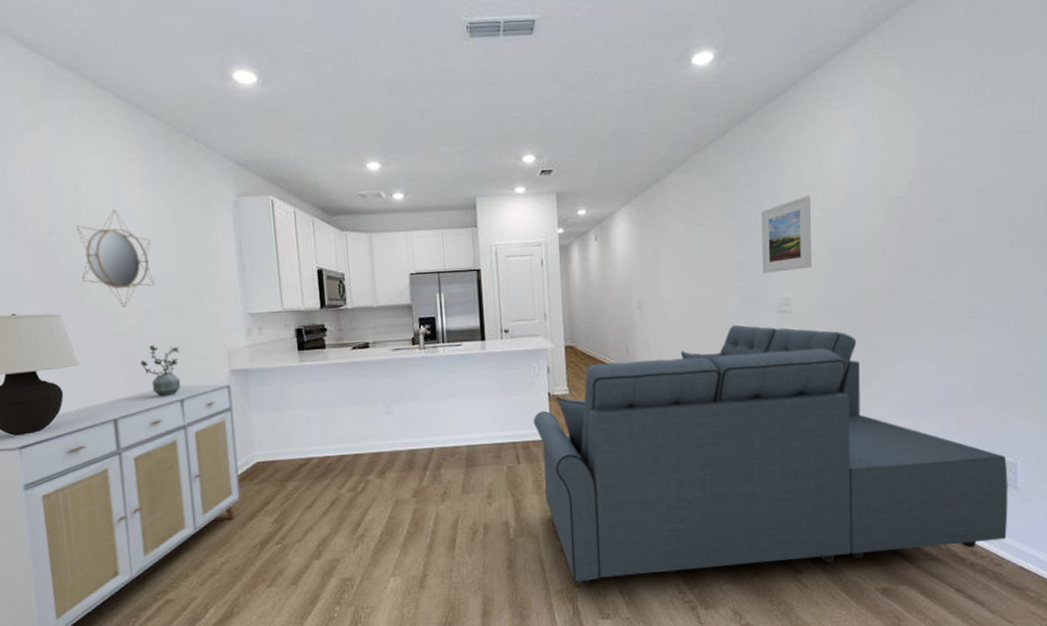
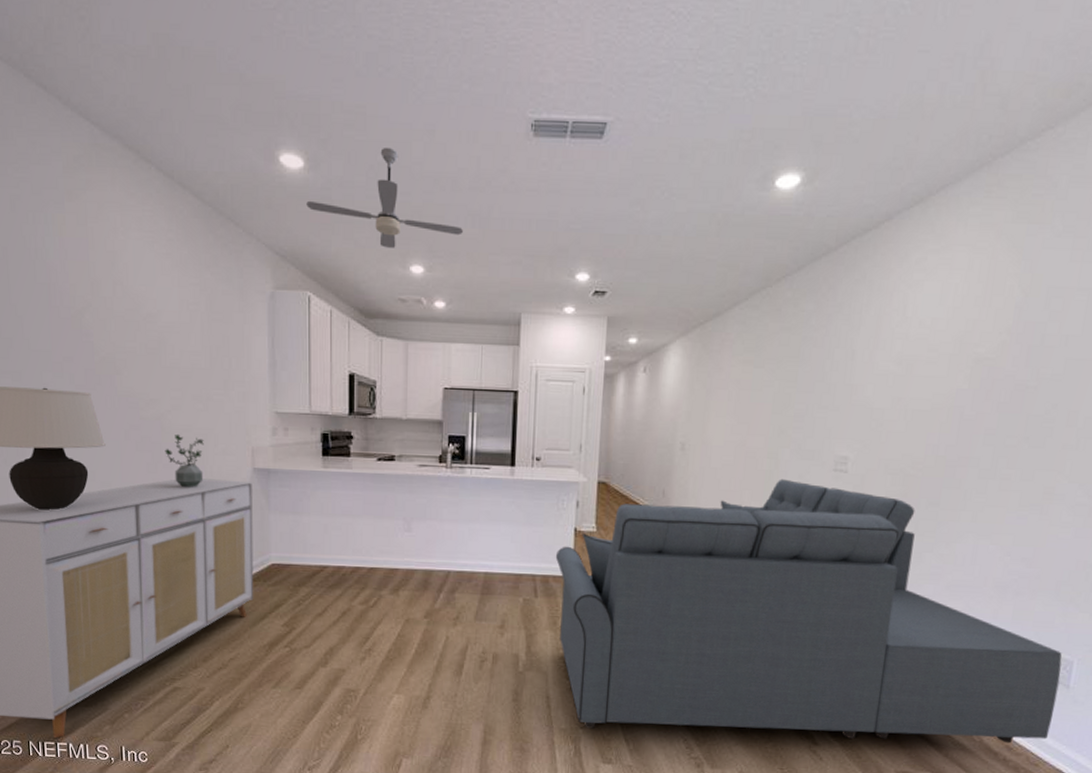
home mirror: present [76,208,155,308] -> none [111,289,185,393]
ceiling fan: none [262,57,413,149] -> present [306,147,463,248]
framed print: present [761,195,812,273] -> none [822,346,888,427]

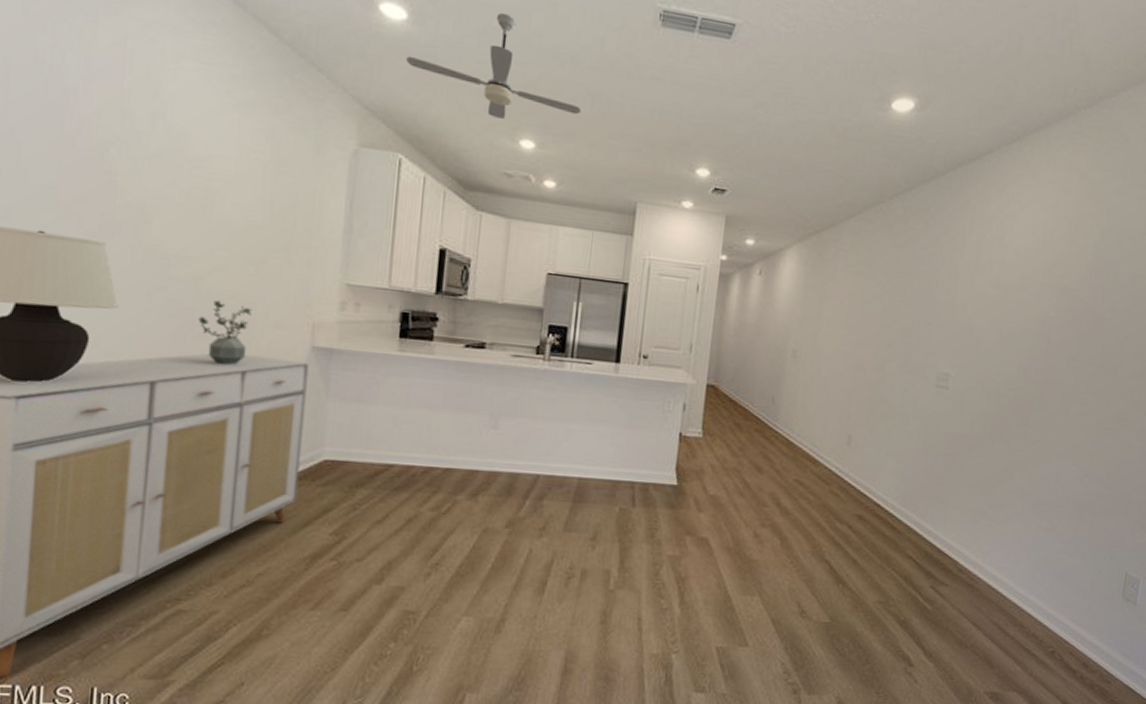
sofa: present [555,478,1062,744] -> none [656,392,1131,661]

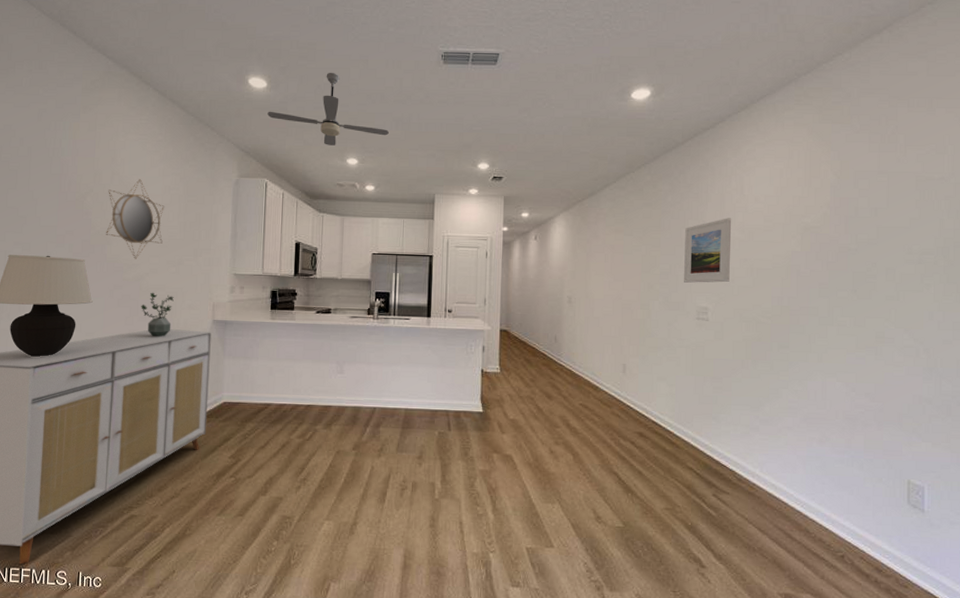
home mirror: none [141,129,240,250] -> present [106,178,164,259]
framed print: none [927,269,987,346] -> present [684,218,732,283]

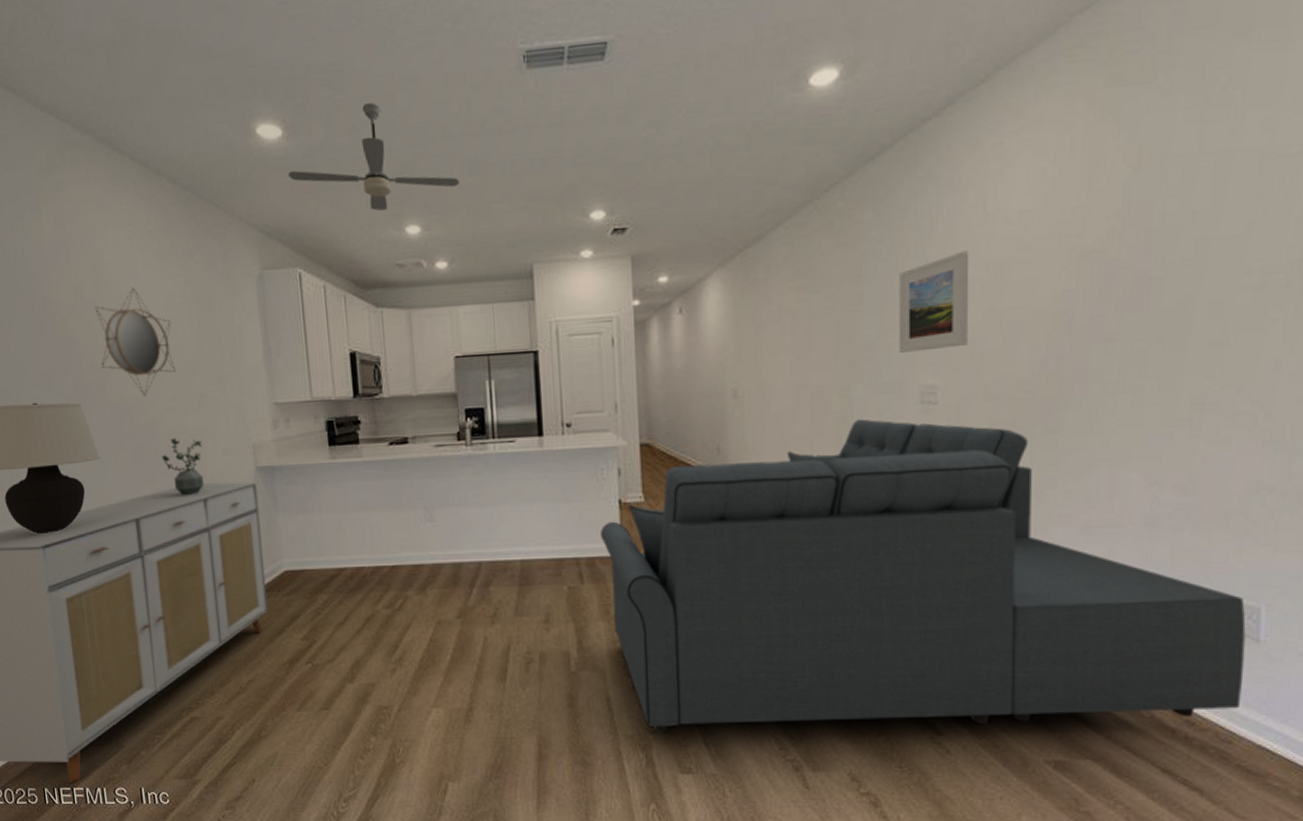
sofa: none [465,326,915,566] -> present [599,419,1246,733]

